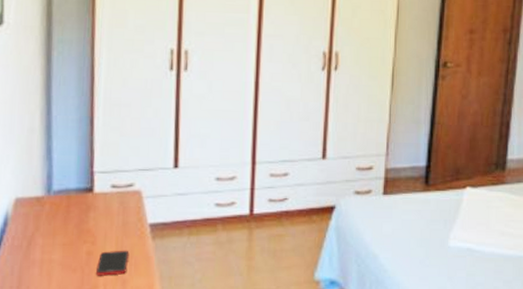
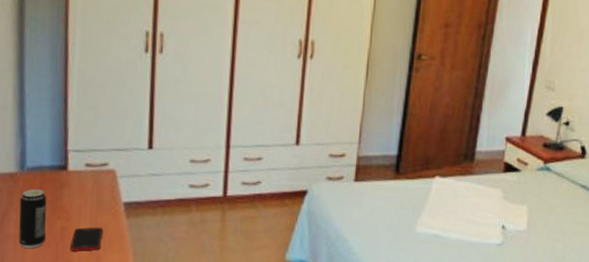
beverage can: none [44,213,73,275] -> present [18,189,47,249]

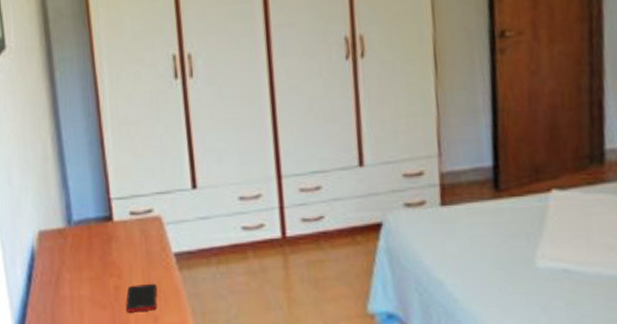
beverage can: present [18,189,47,249] -> none [70,245,101,312]

